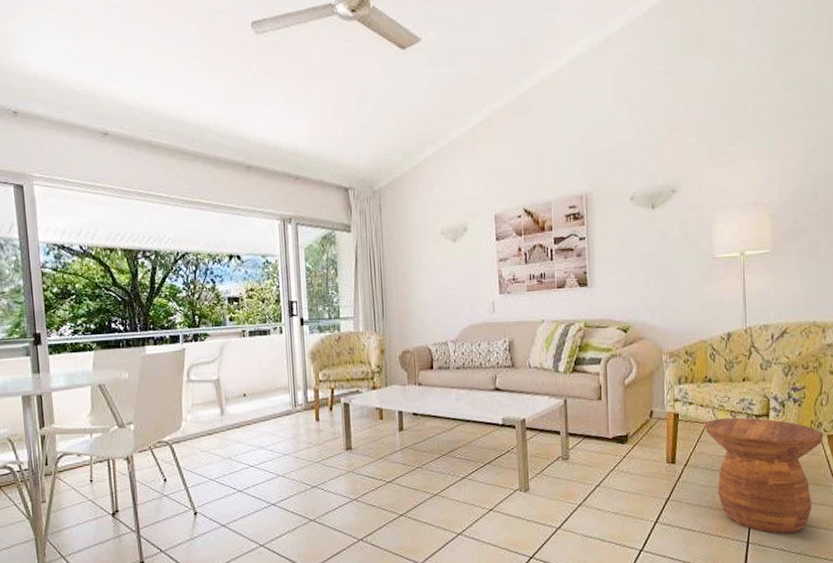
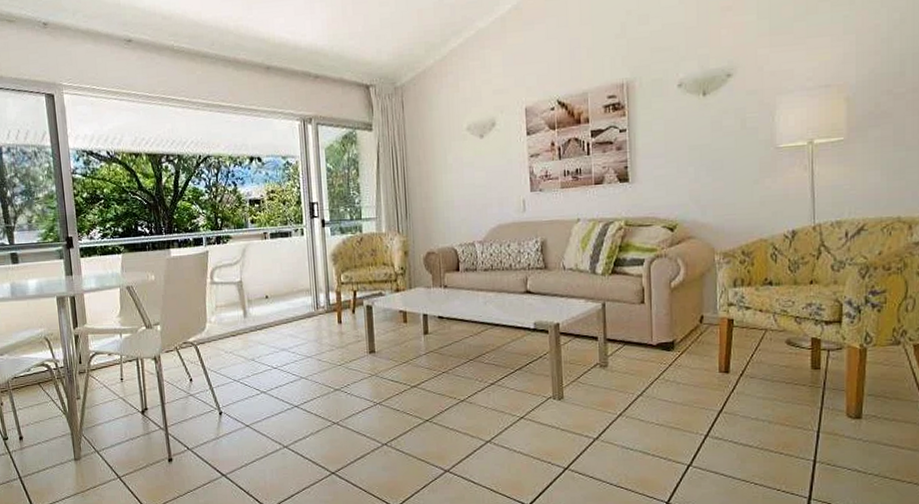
side table: present [704,417,824,534] -> none [763,324,909,453]

